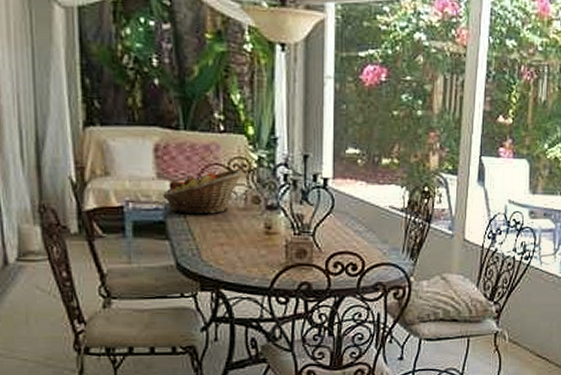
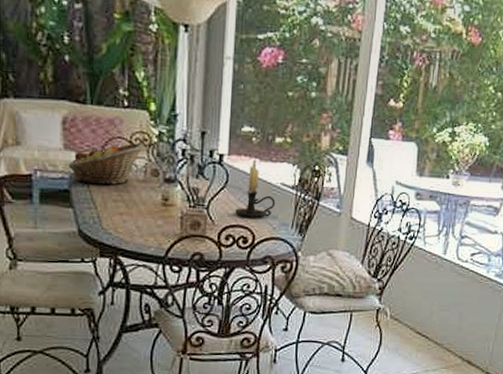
candle holder: none [343,181,385,245] -> present [235,158,276,219]

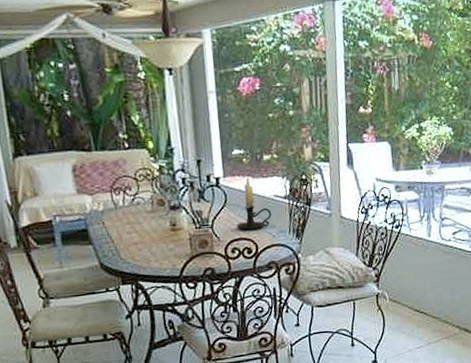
fruit basket: present [69,143,143,185] -> none [83,179,147,221]

